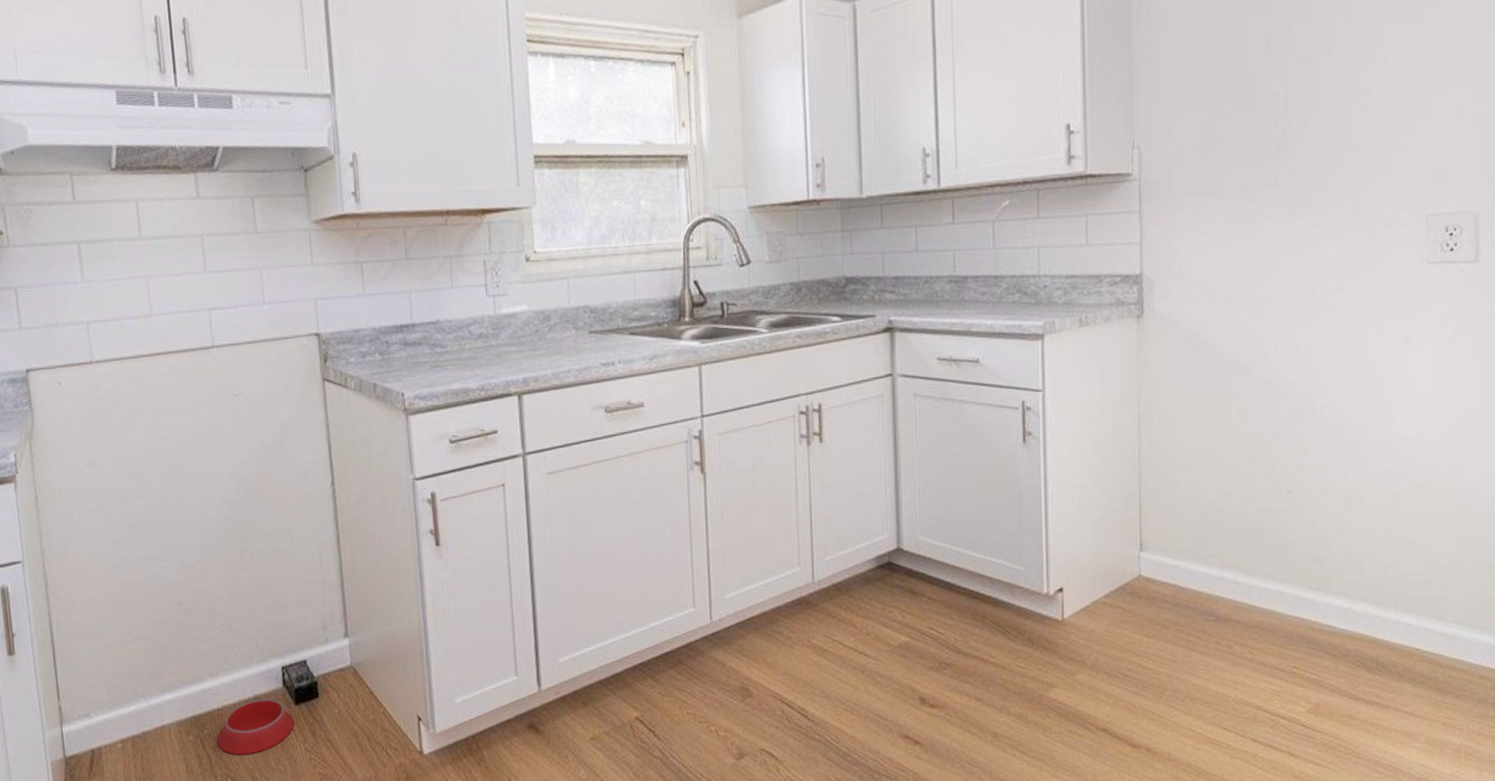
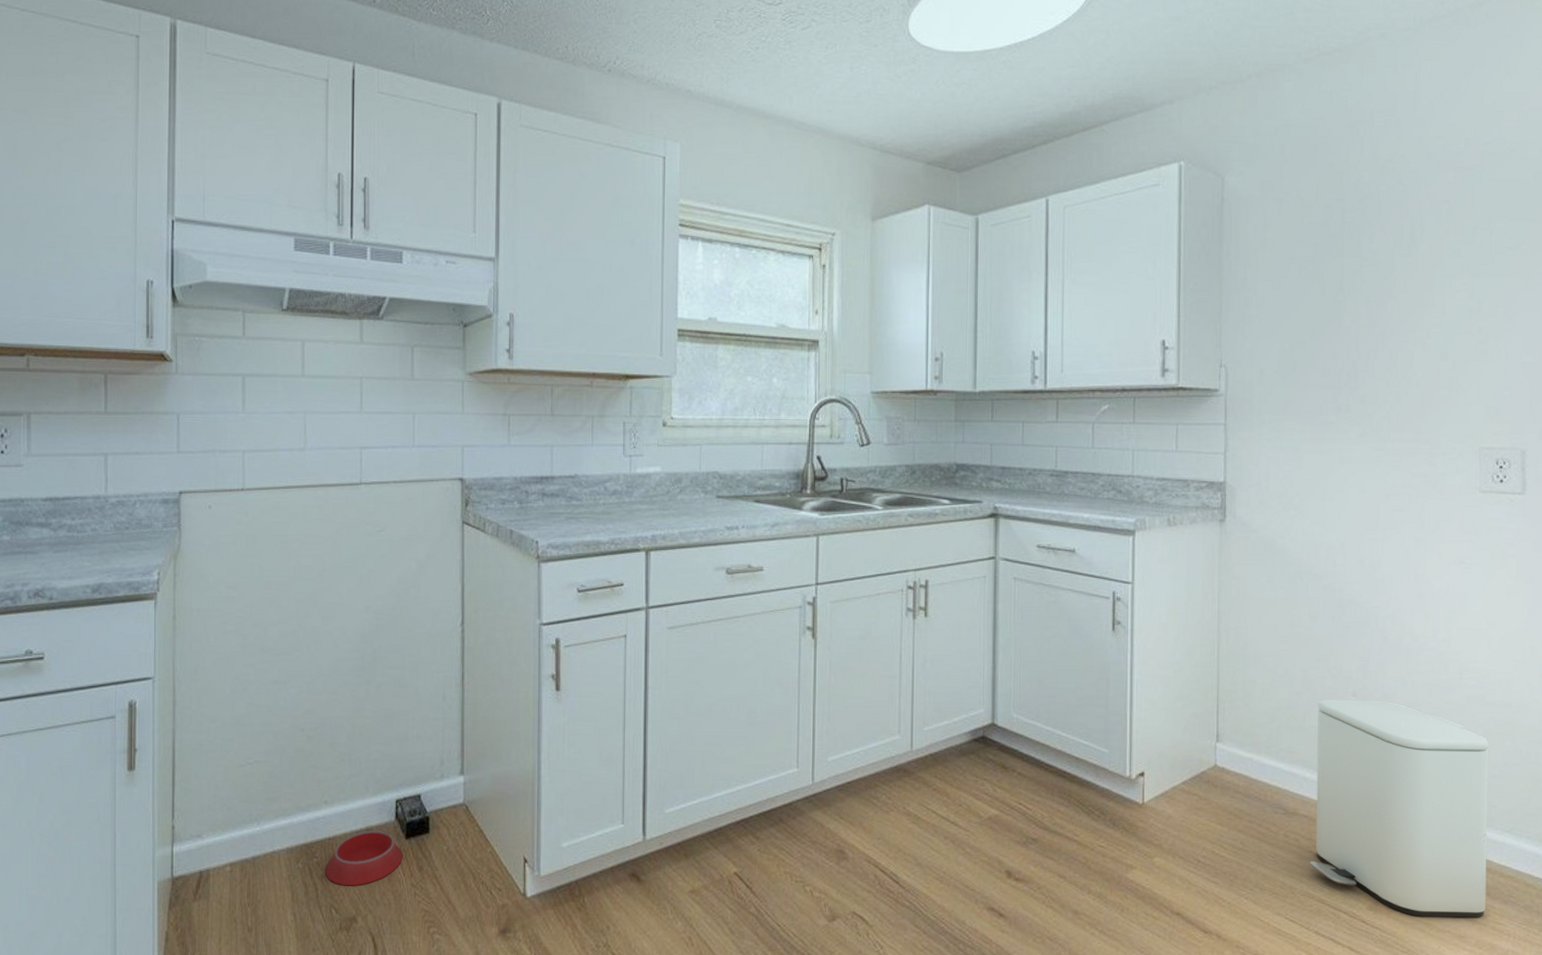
pedal bin: none [1243,495,1439,717] -> present [1309,699,1489,918]

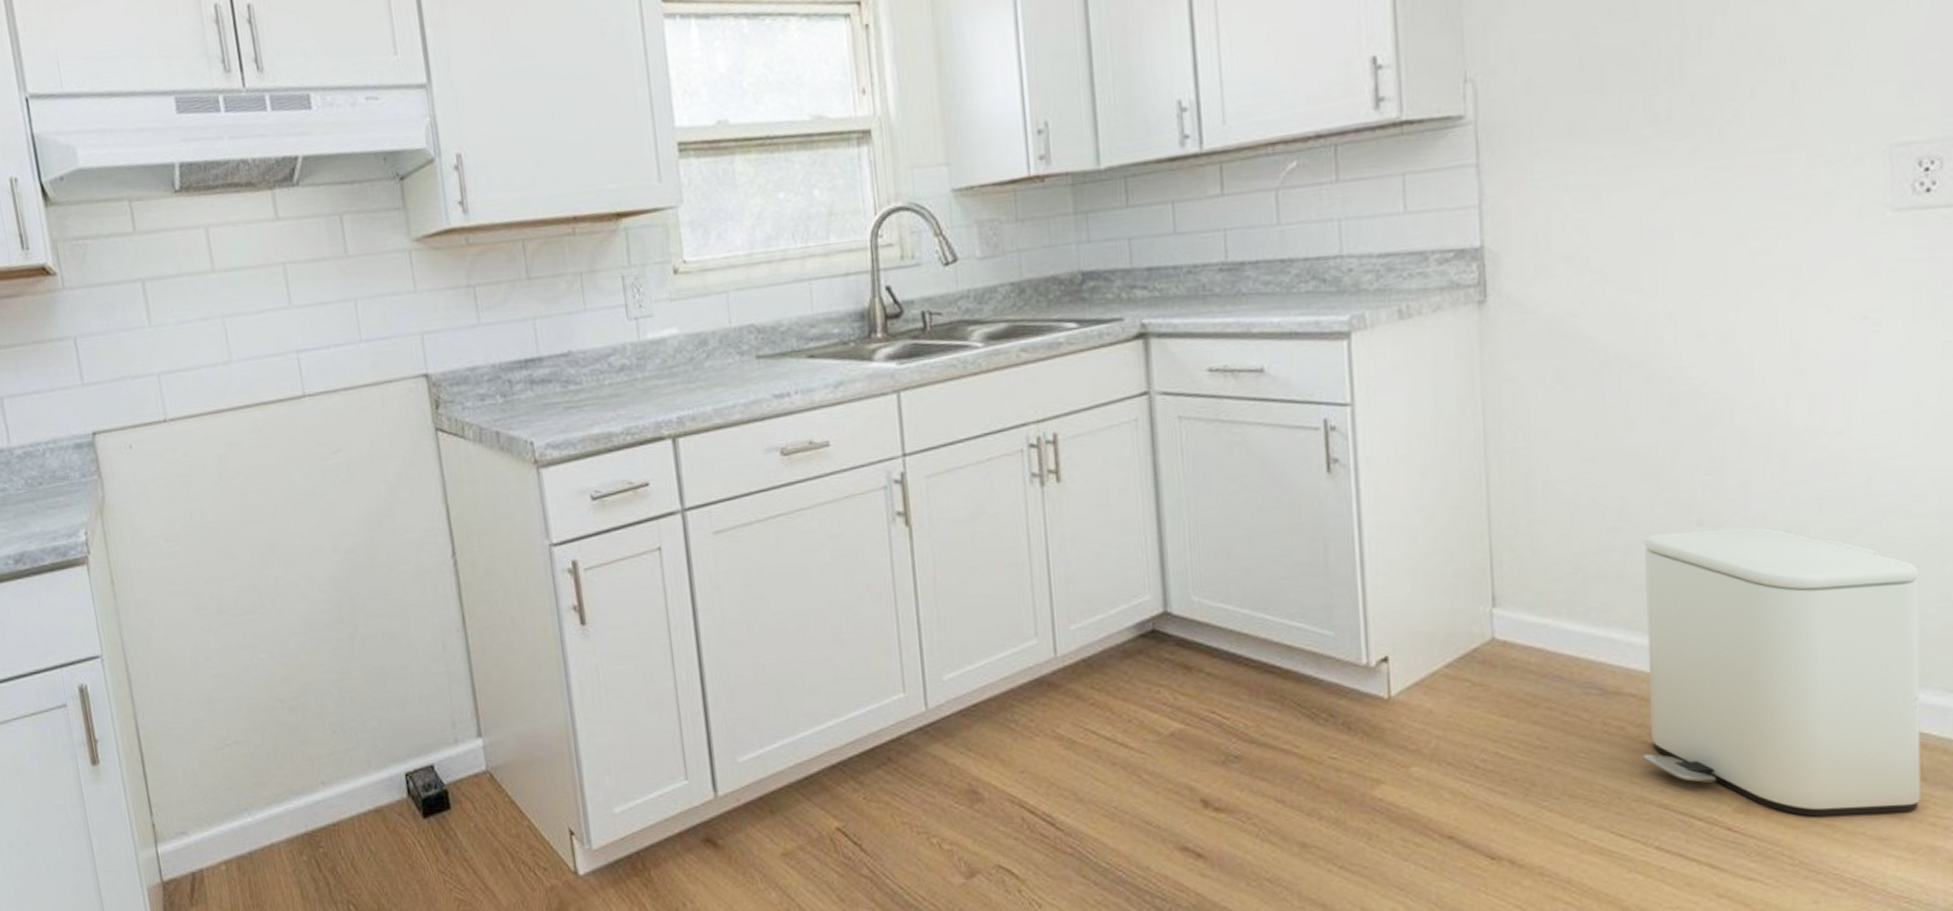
pet bowl: present [325,831,403,886] -> none [334,811,424,878]

